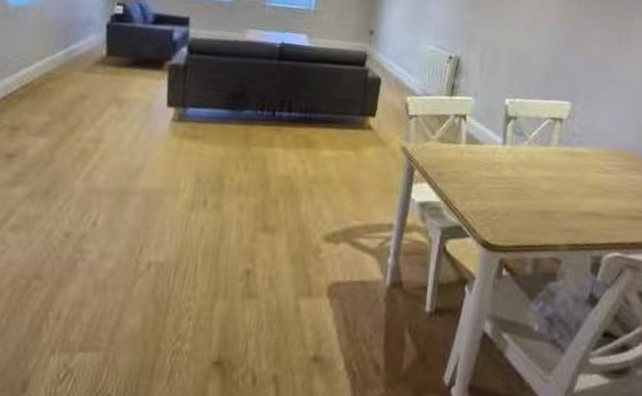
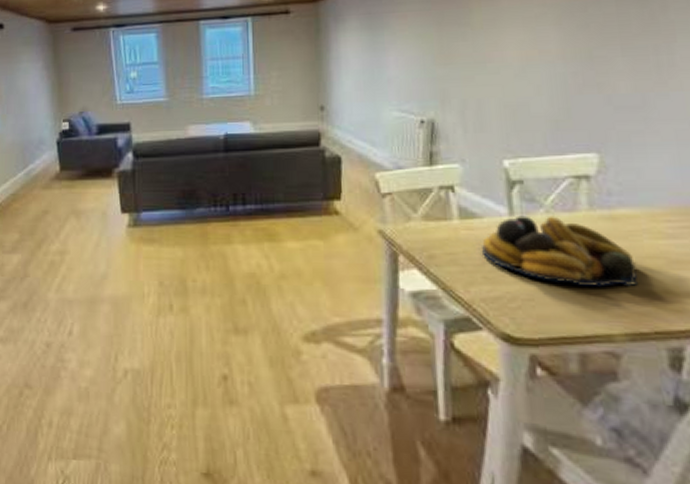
fruit bowl: none [479,145,582,209] -> present [482,215,638,288]

